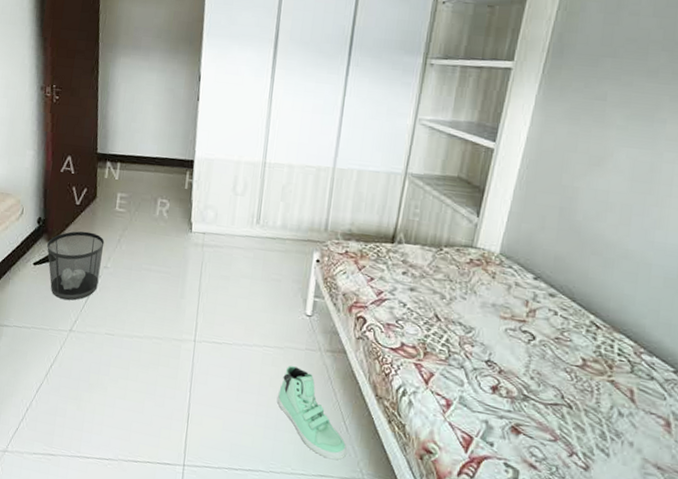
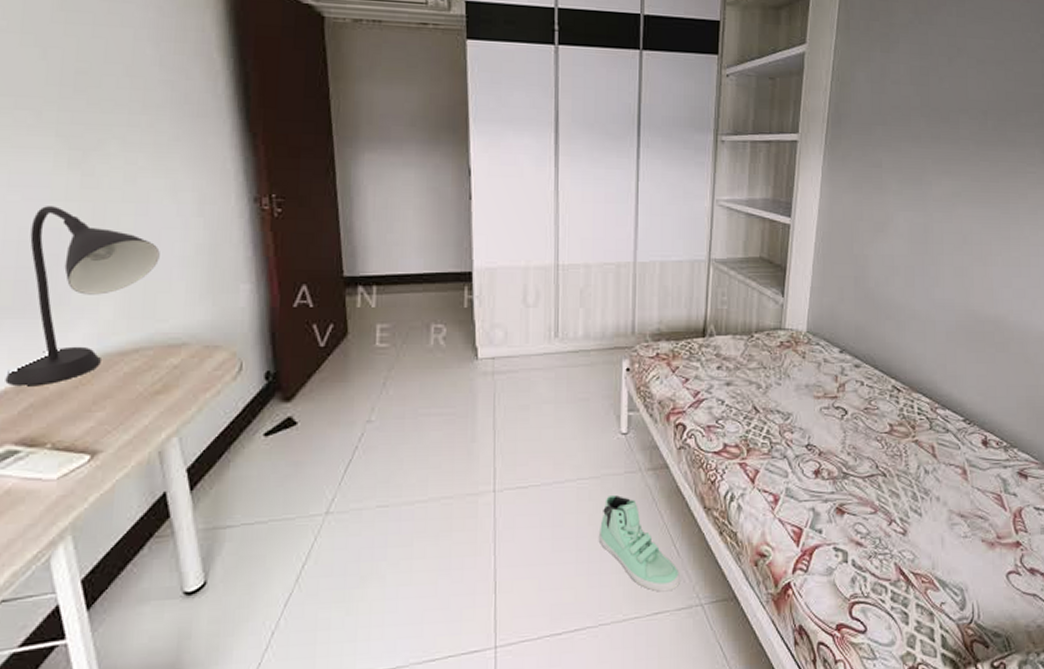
waste bin: present [46,231,105,301] -> none [281,379,365,475]

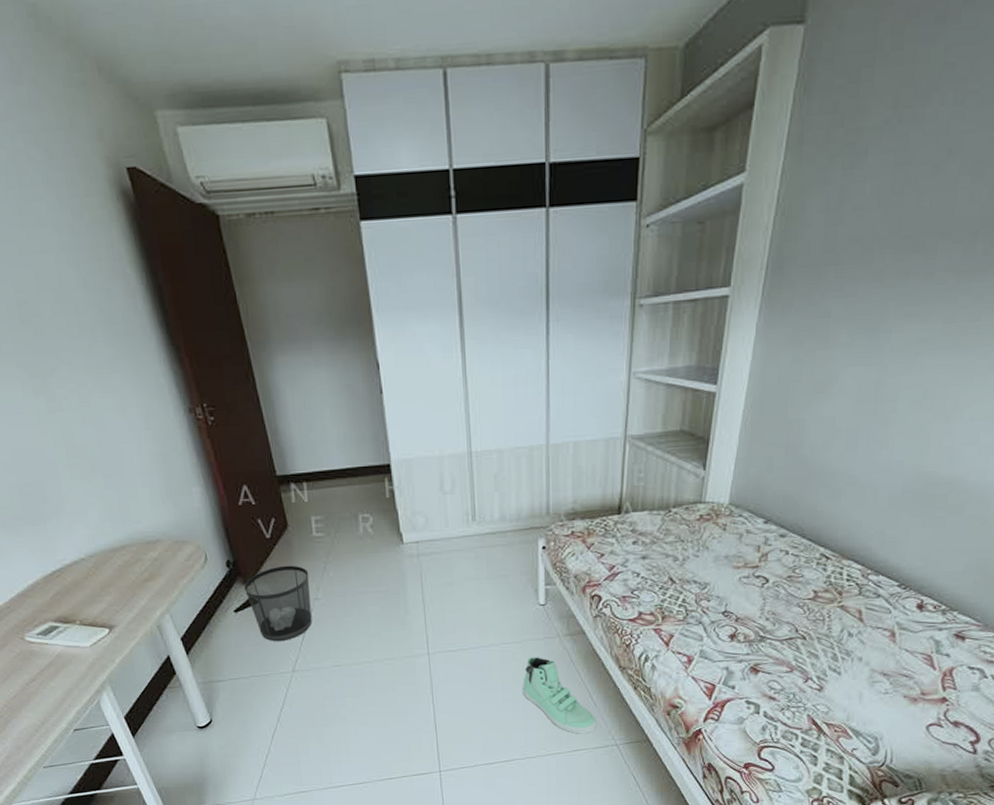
desk lamp: present [5,206,160,387] -> none [19,430,124,579]
waste bin: none [281,379,365,475] -> present [243,565,312,642]

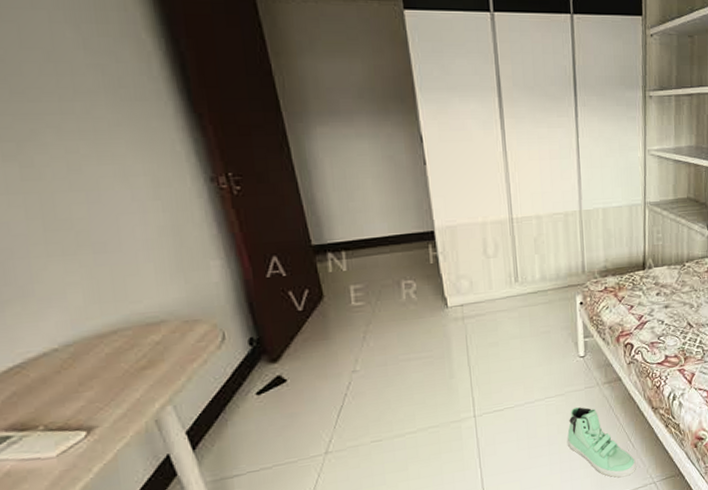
waste bin: present [243,565,312,642] -> none [269,337,350,423]

